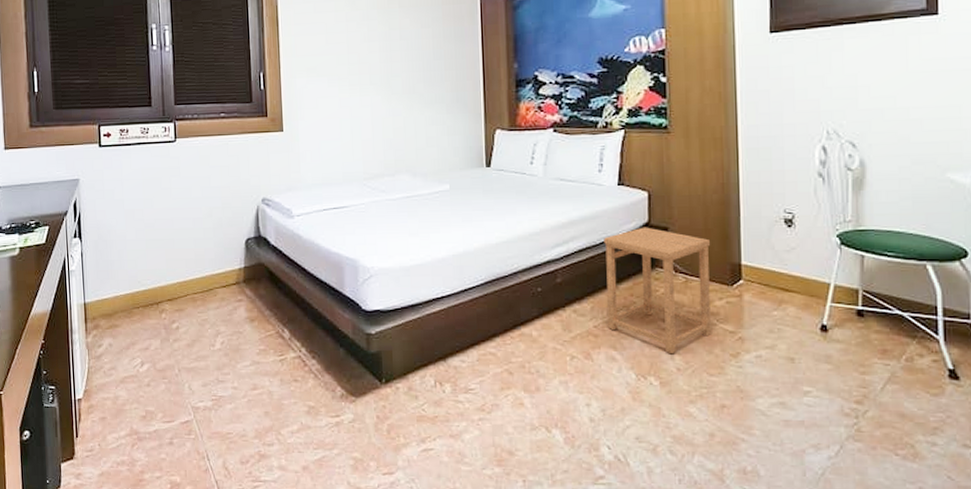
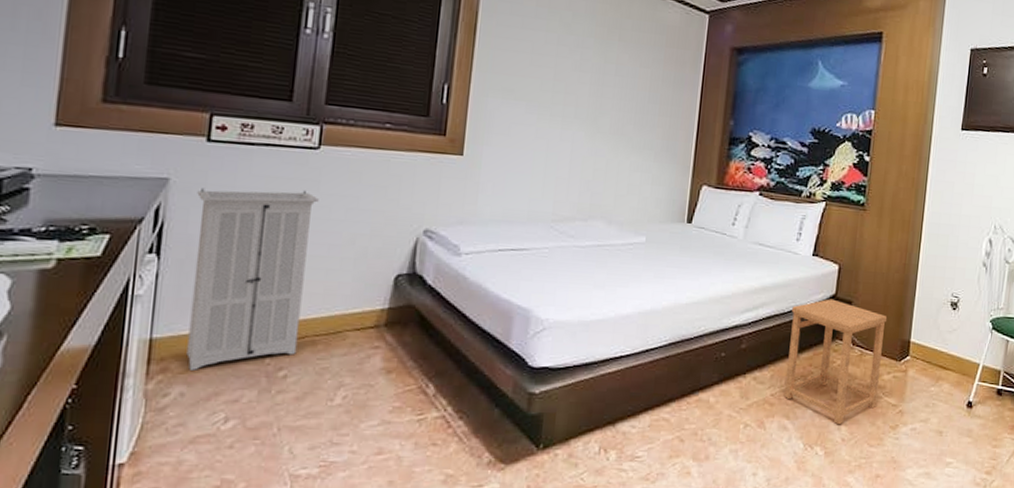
storage cabinet: none [98,176,183,326] -> present [186,187,319,370]

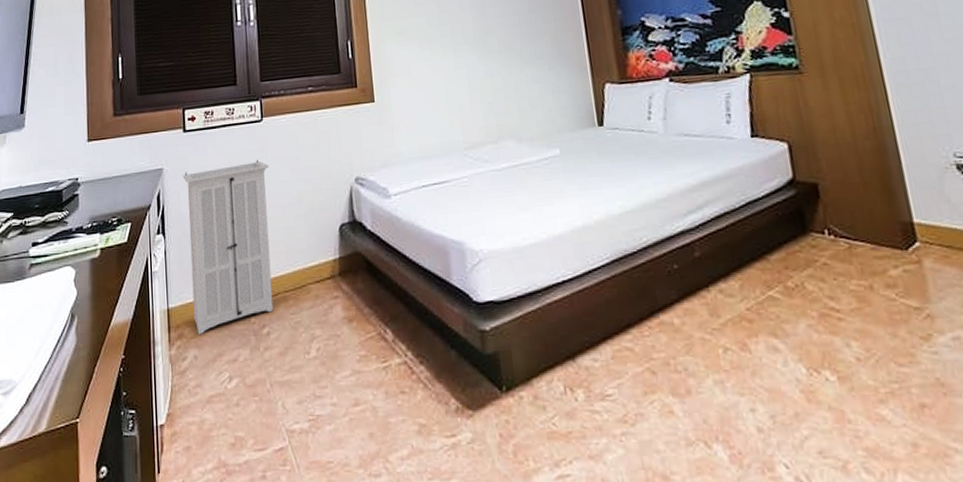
side table: present [784,299,888,425] -> none [743,184,892,340]

